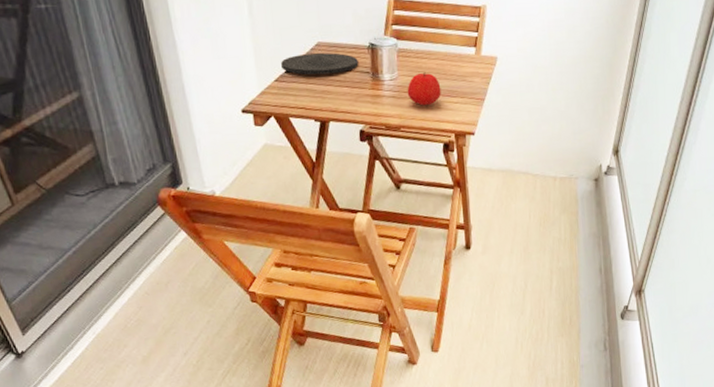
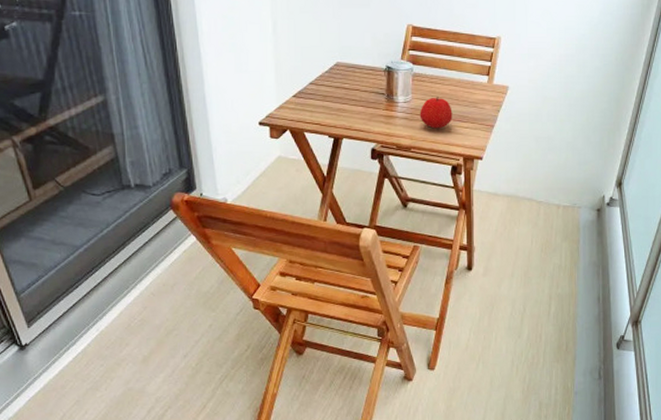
plate: present [281,53,359,75] -> none [300,73,375,93]

